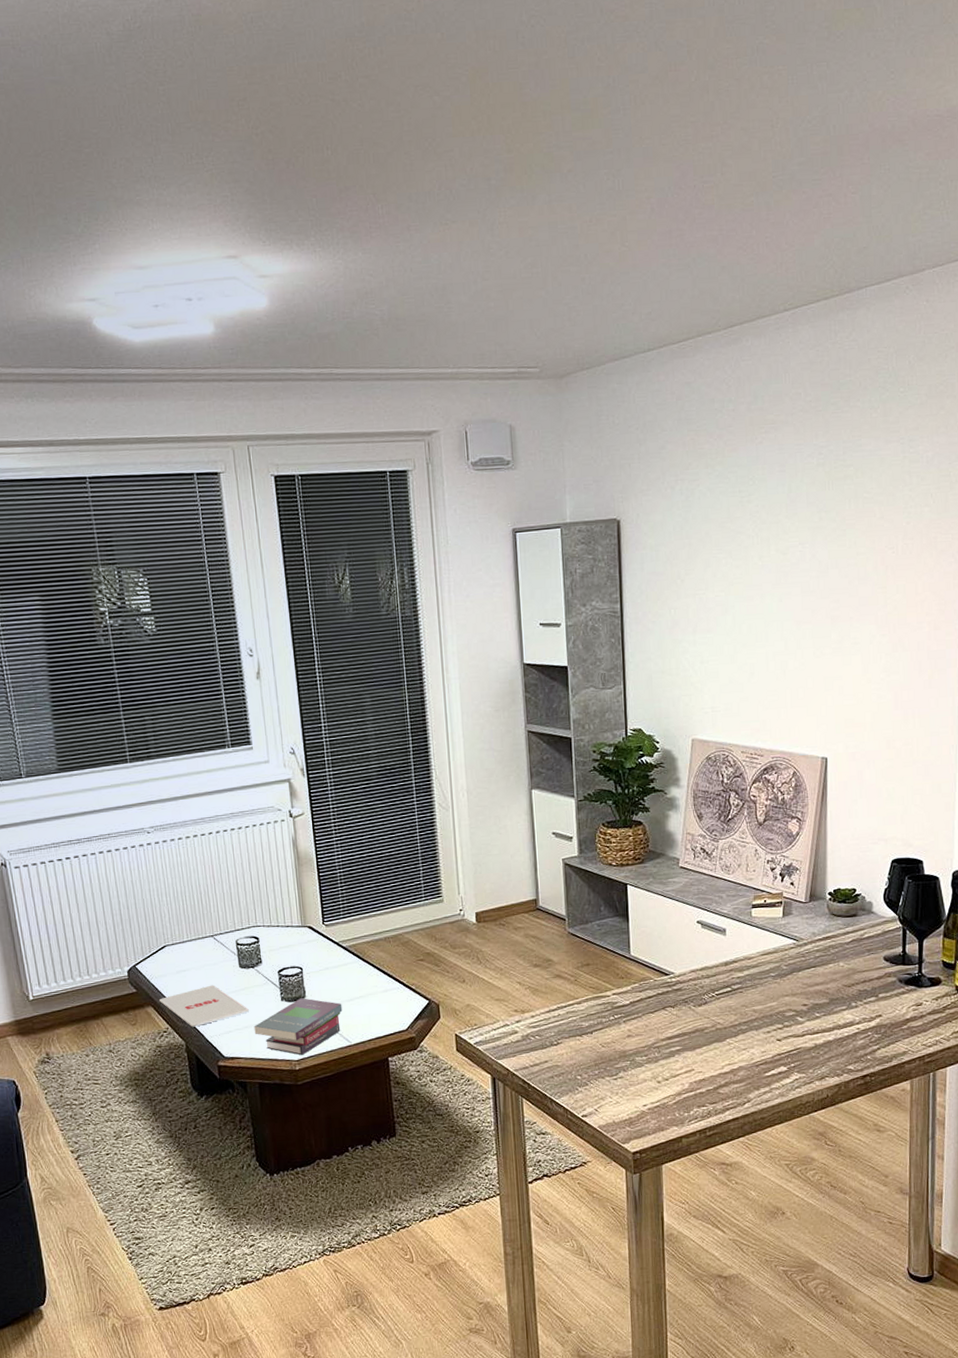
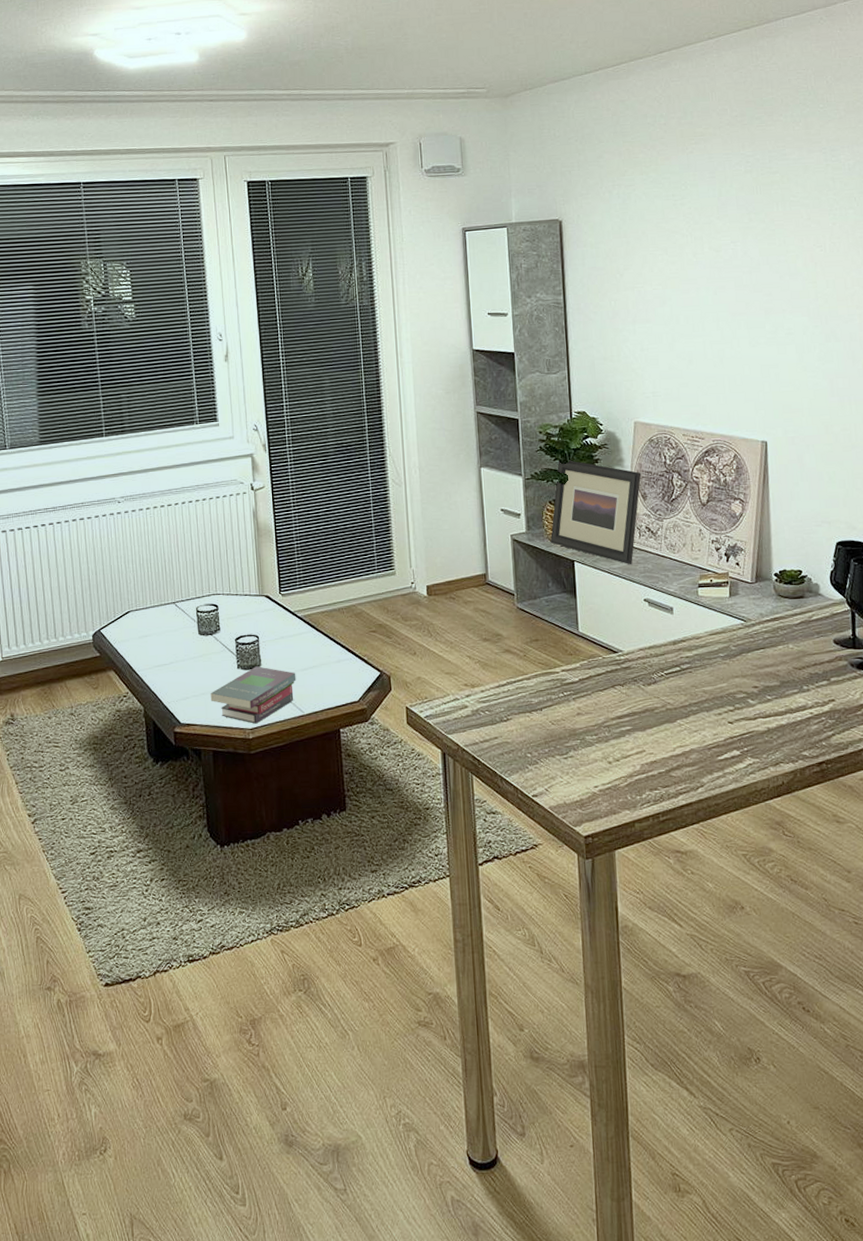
magazine: present [158,985,249,1027] -> none [120,651,206,693]
picture frame: none [602,778,698,887] -> present [550,458,642,564]

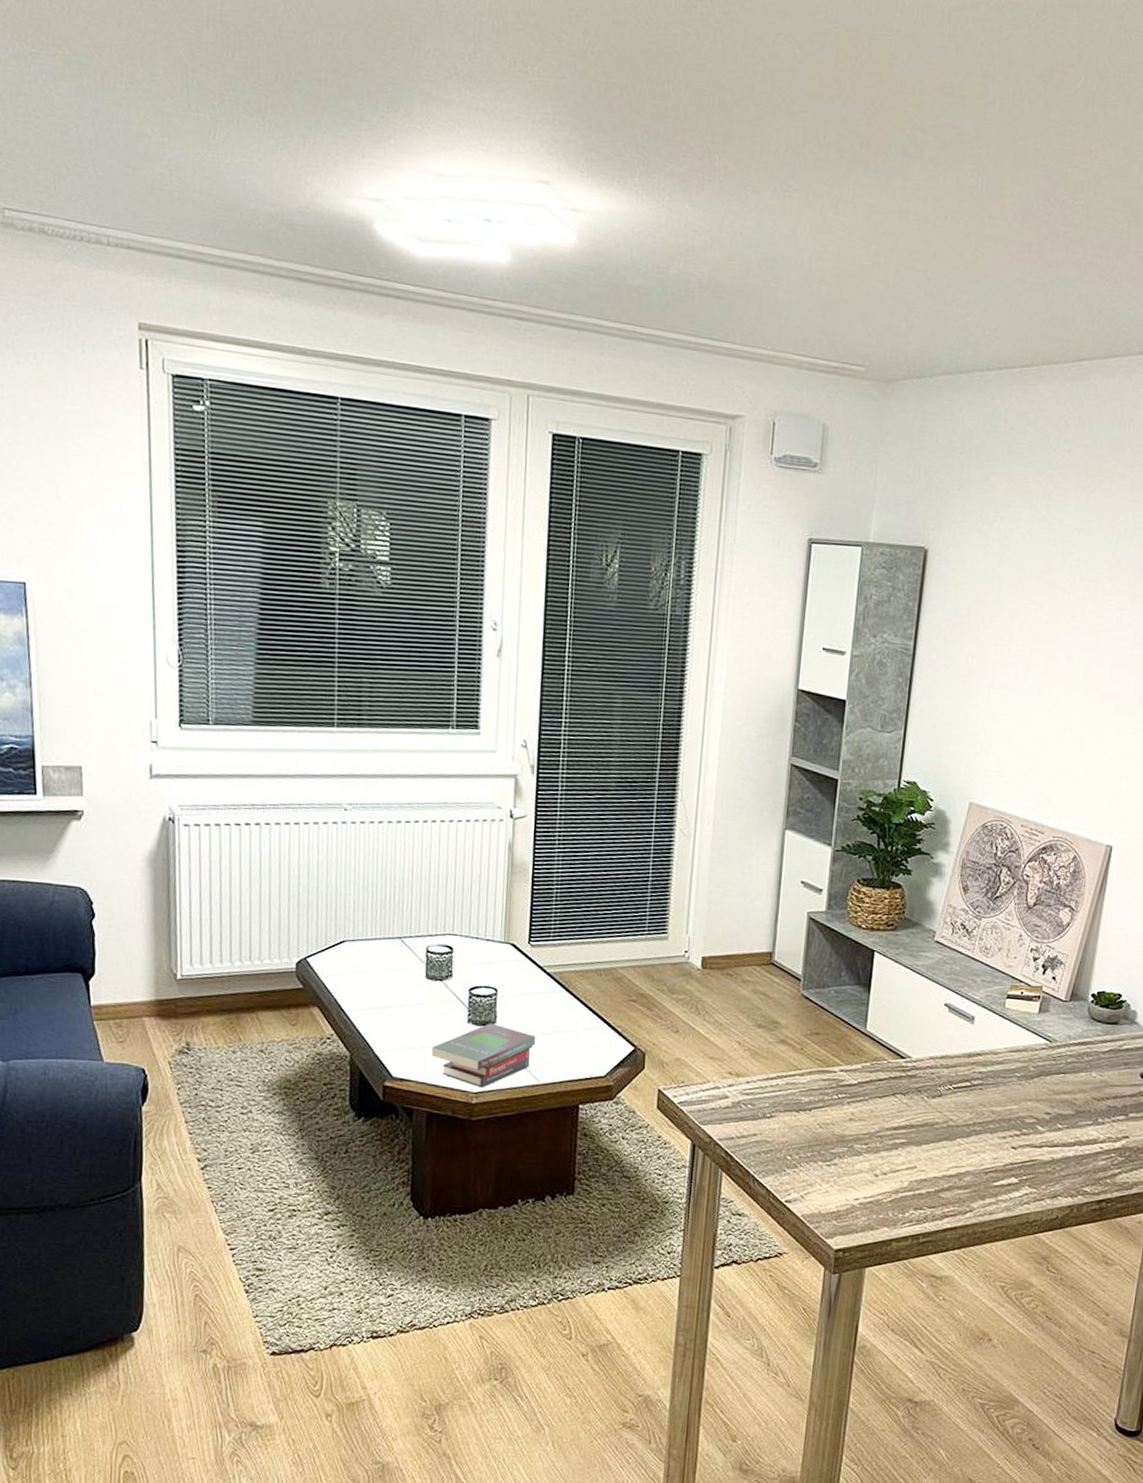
picture frame: present [550,458,642,564] -> none [851,832,967,963]

